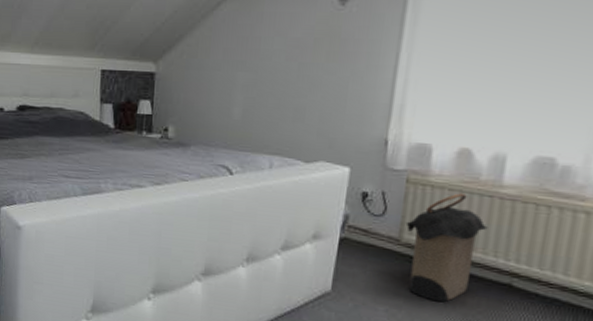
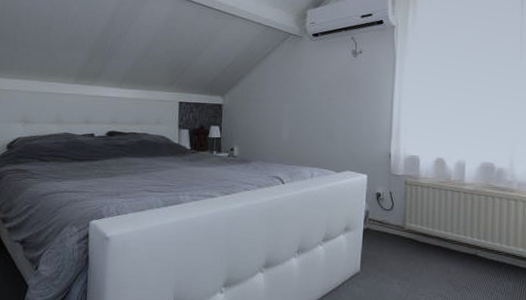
laundry hamper: present [405,193,488,302] -> none [407,190,459,273]

